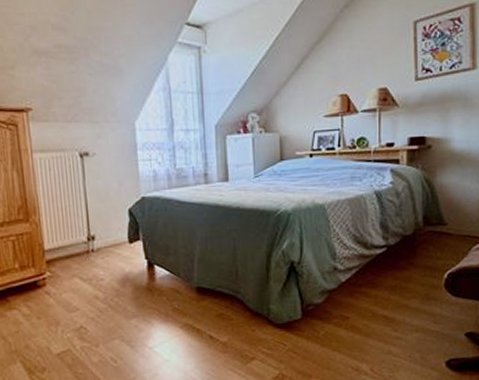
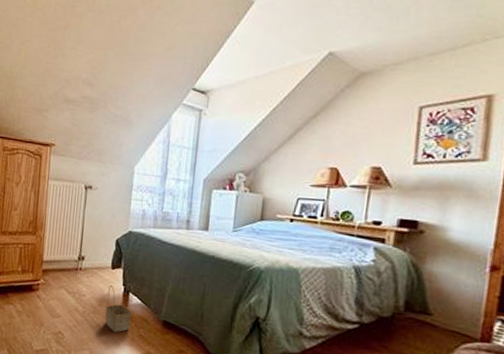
basket: none [129,255,162,312] -> present [105,283,133,333]

